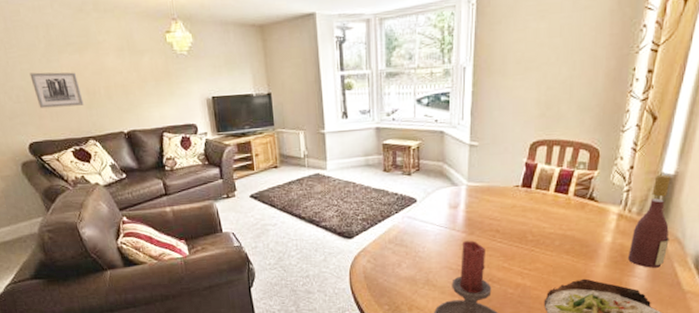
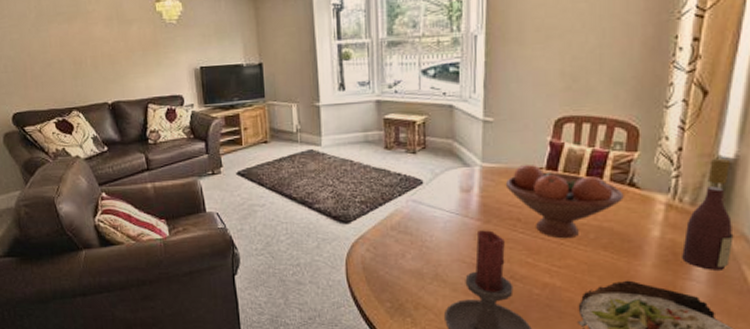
wall art: present [30,72,84,109] -> none [19,42,70,78]
fruit bowl: none [487,182,584,246] -> present [505,164,624,239]

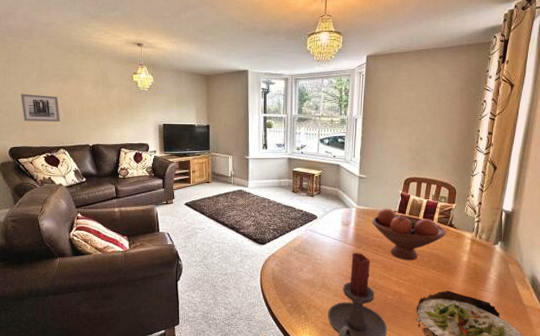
wall art: none [19,42,70,78] -> present [21,94,60,122]
wine bottle: present [682,157,734,270] -> none [481,210,511,285]

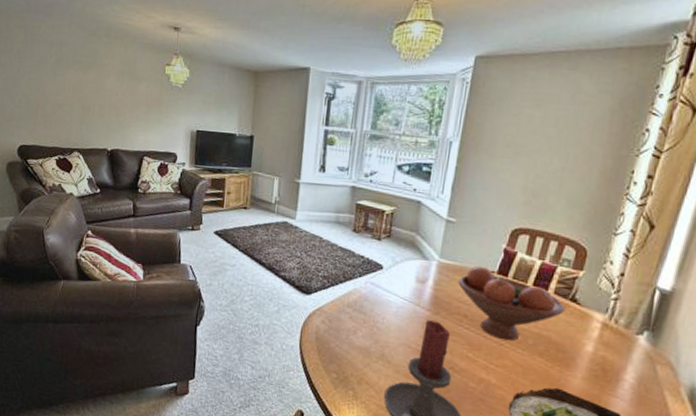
wall art: present [21,94,60,122] -> none [35,82,77,119]

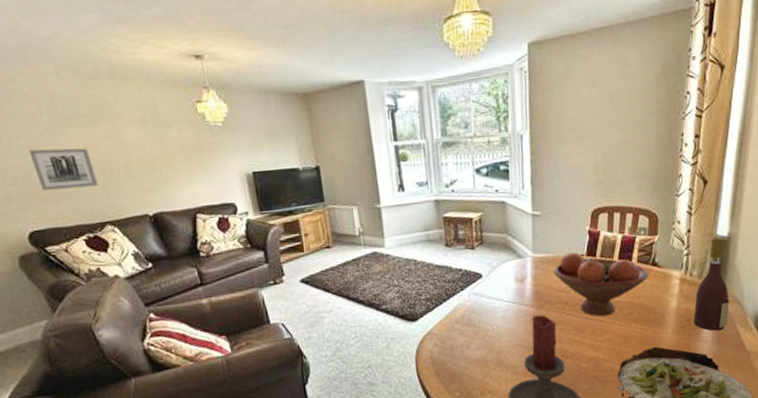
wall art: none [35,82,77,119] -> present [29,148,99,191]
wine bottle: none [610,287,667,393] -> present [694,236,730,331]

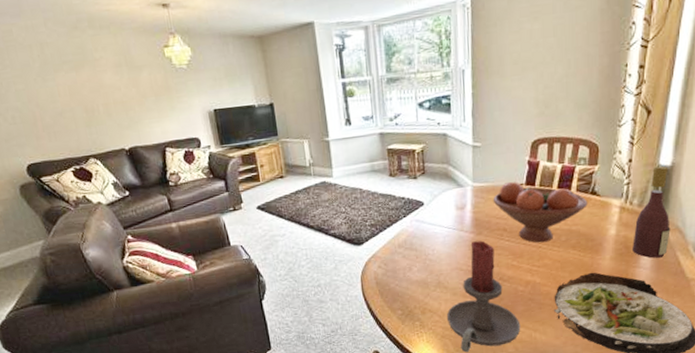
wall art: present [29,148,99,191] -> none [25,90,83,129]

